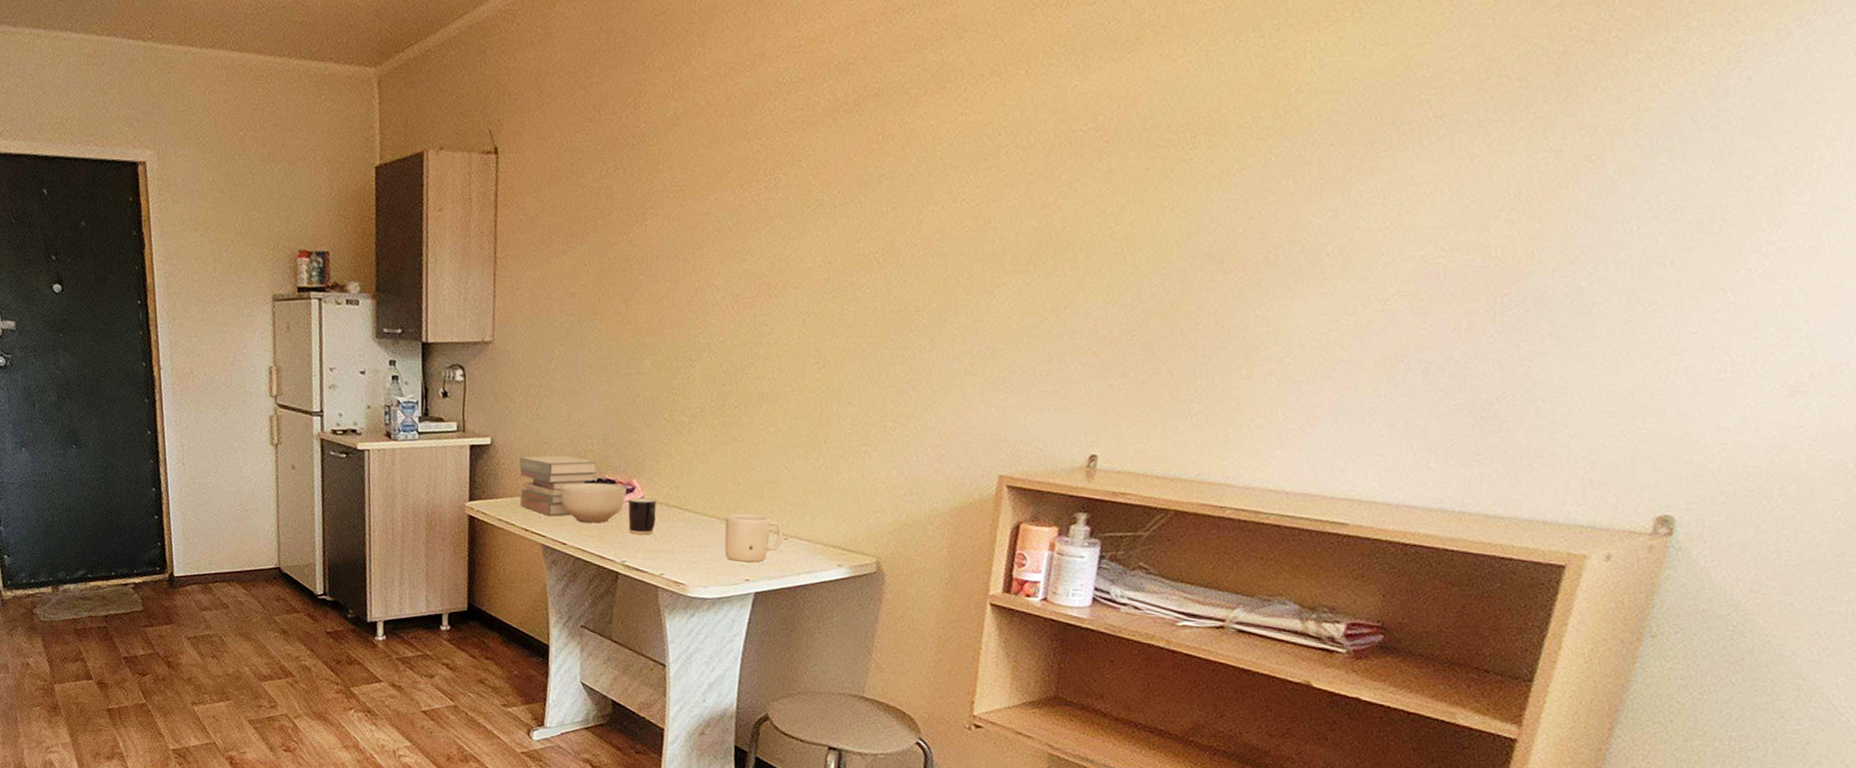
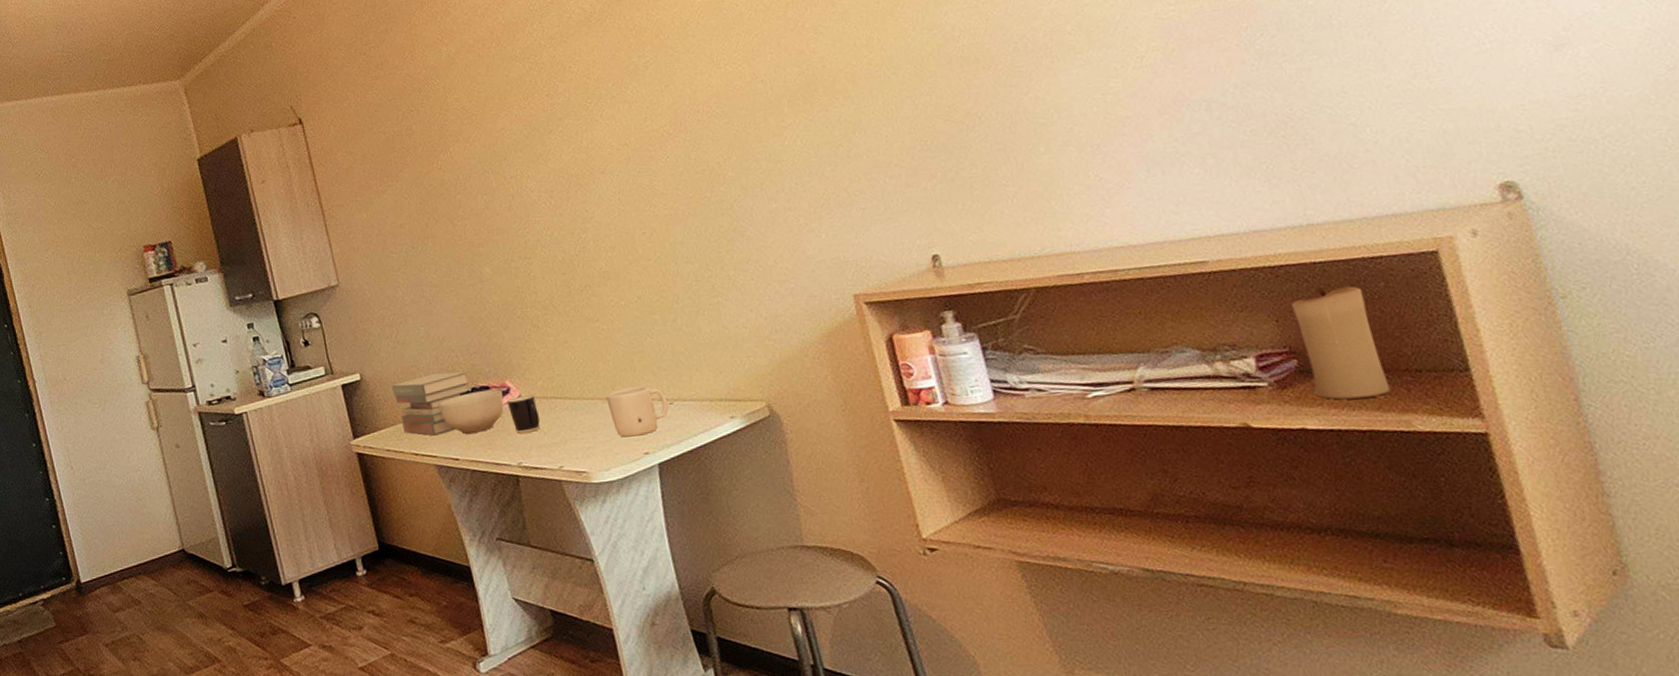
candle: none [1382,573,1477,686] -> present [1292,285,1391,400]

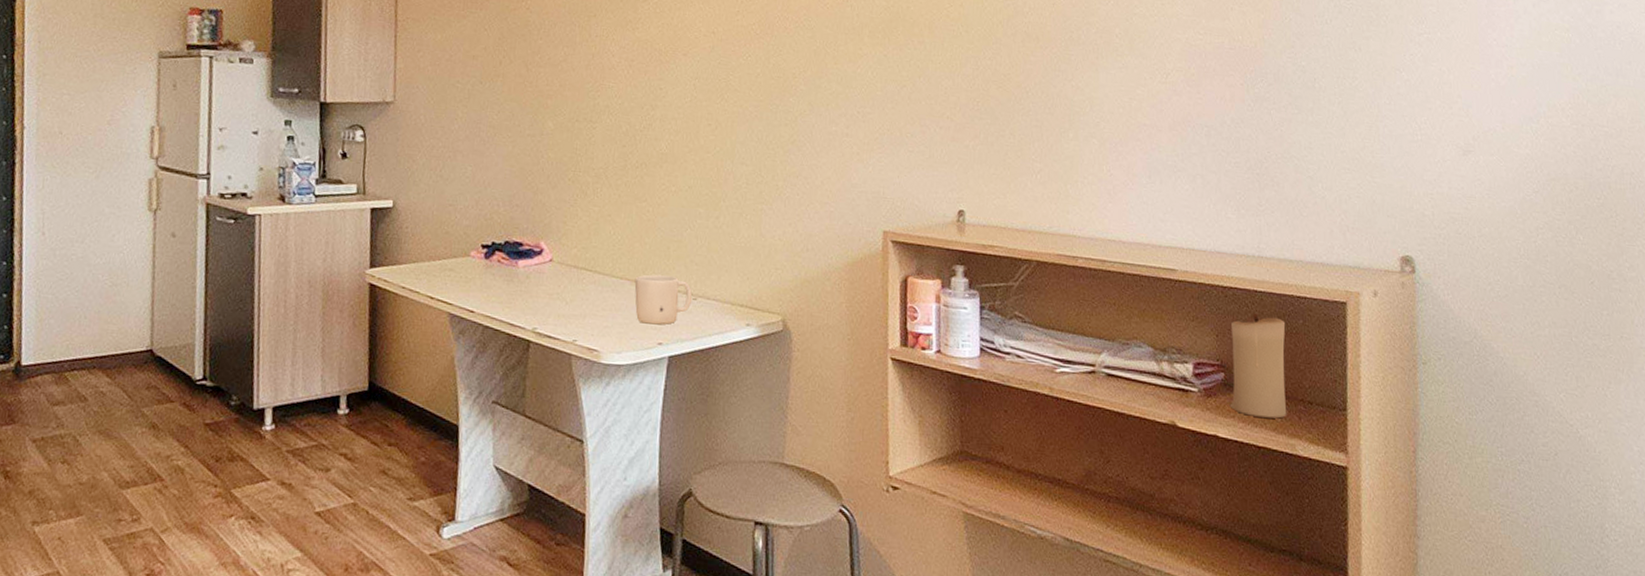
books: present [391,372,468,436] -> none [423,217,503,283]
bowl: present [437,388,504,434] -> none [466,245,535,289]
mug: present [506,395,541,433] -> none [536,260,567,299]

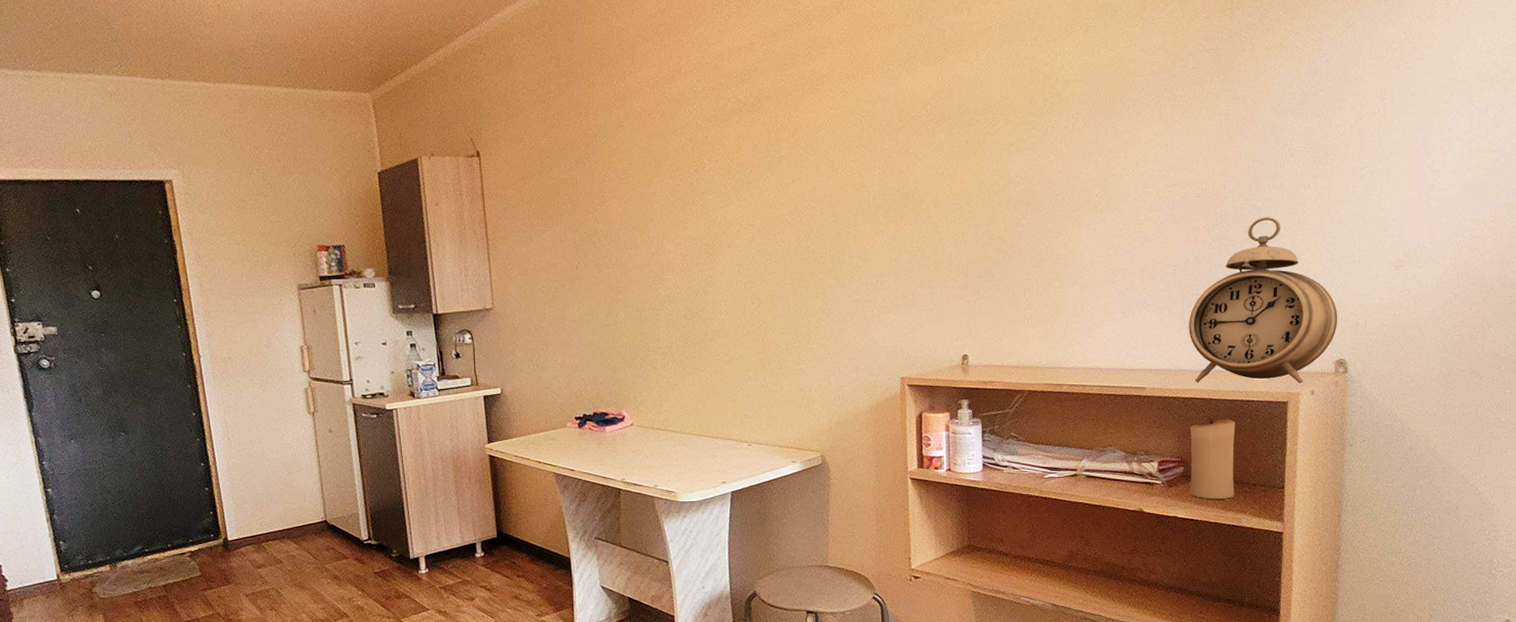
mug: present [634,274,692,325] -> none [700,428,747,468]
alarm clock: none [1227,79,1401,282] -> present [1189,217,1338,384]

